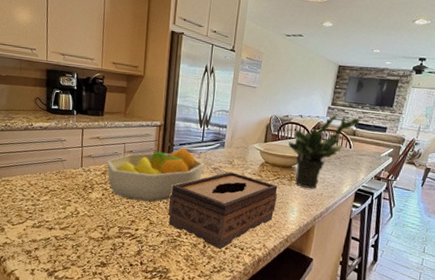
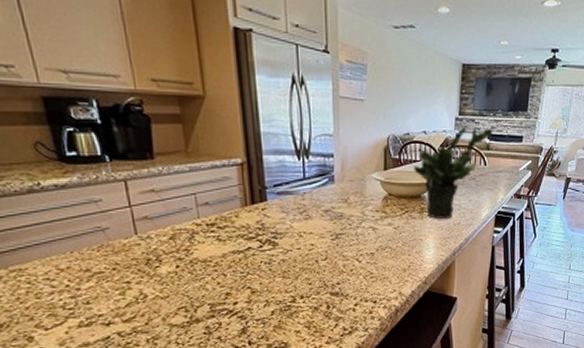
fruit bowl: present [106,146,205,202] -> none [172,188,312,267]
tissue box: present [168,172,278,249] -> none [272,212,408,307]

